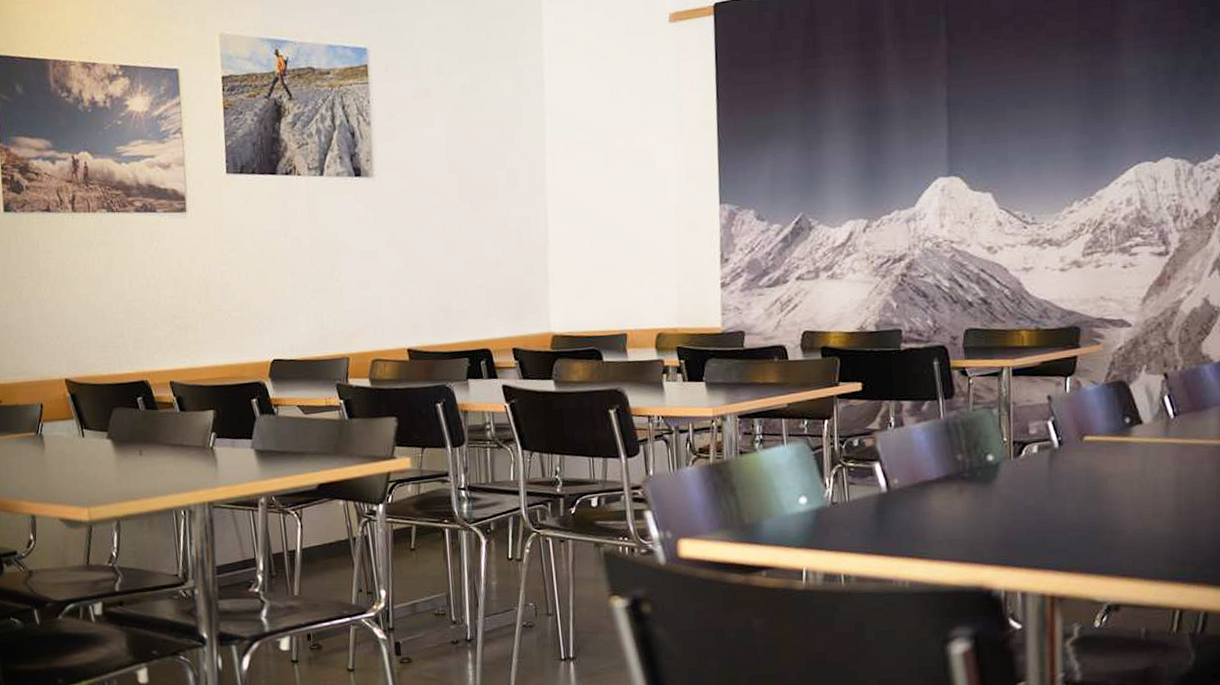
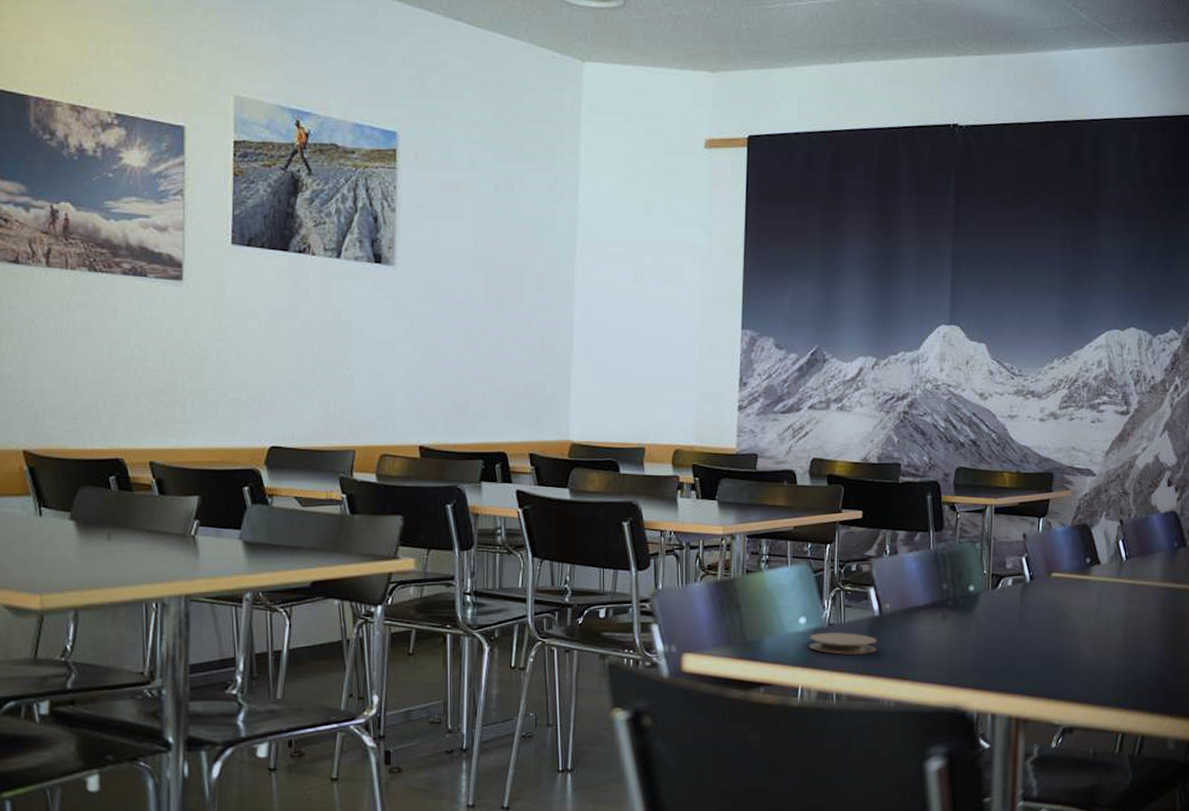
coaster: none [811,510,887,535] -> present [809,631,878,656]

